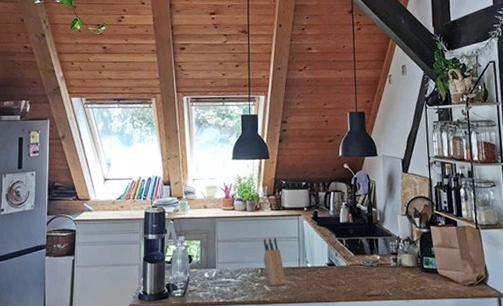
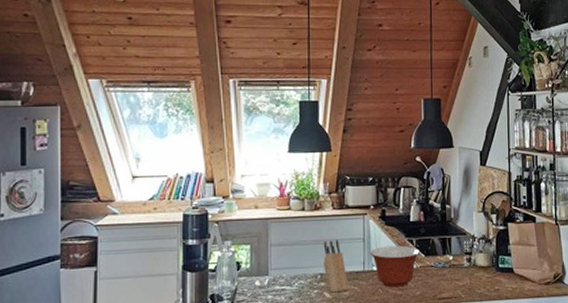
mixing bowl: none [304,245,349,284] -> present [369,245,419,288]

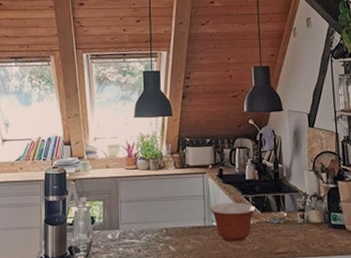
knife block: present [323,240,349,293] -> none [167,197,192,247]

